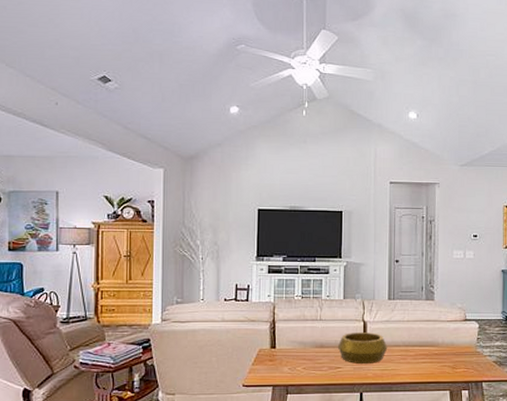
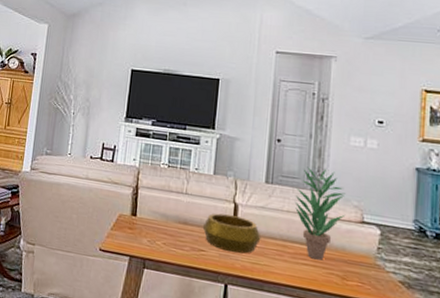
potted plant: none [413,281,453,357] -> present [294,167,346,261]

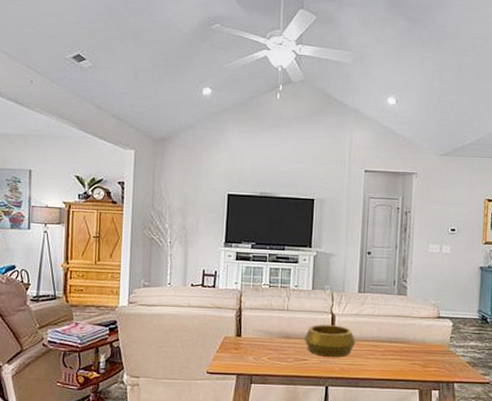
potted plant: present [294,167,346,261] -> none [383,274,426,354]

